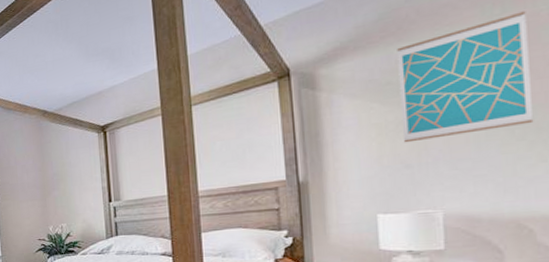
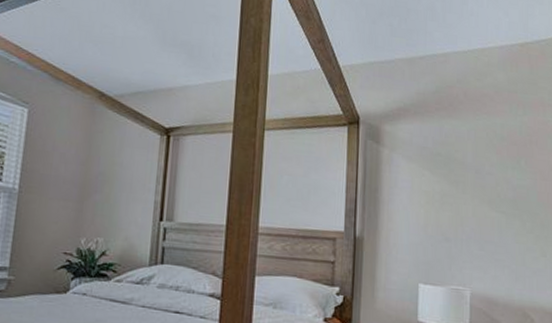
wall art: present [397,11,534,143] -> none [445,117,540,220]

